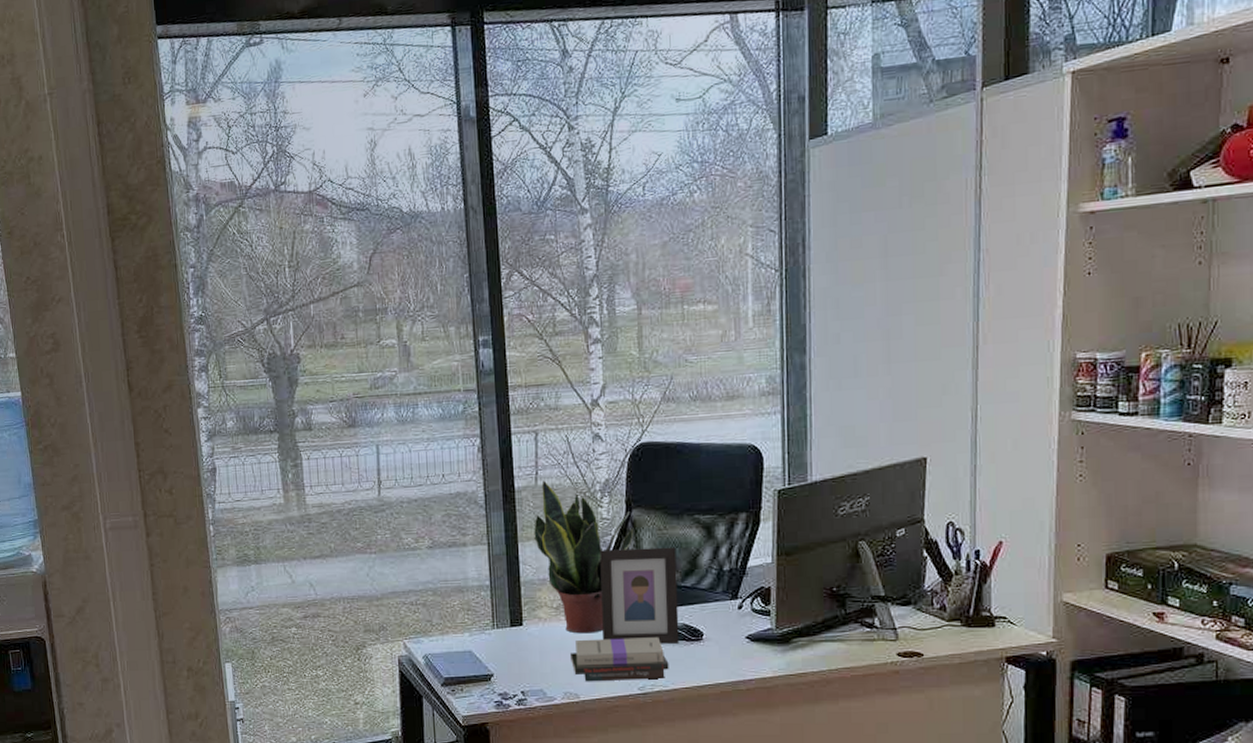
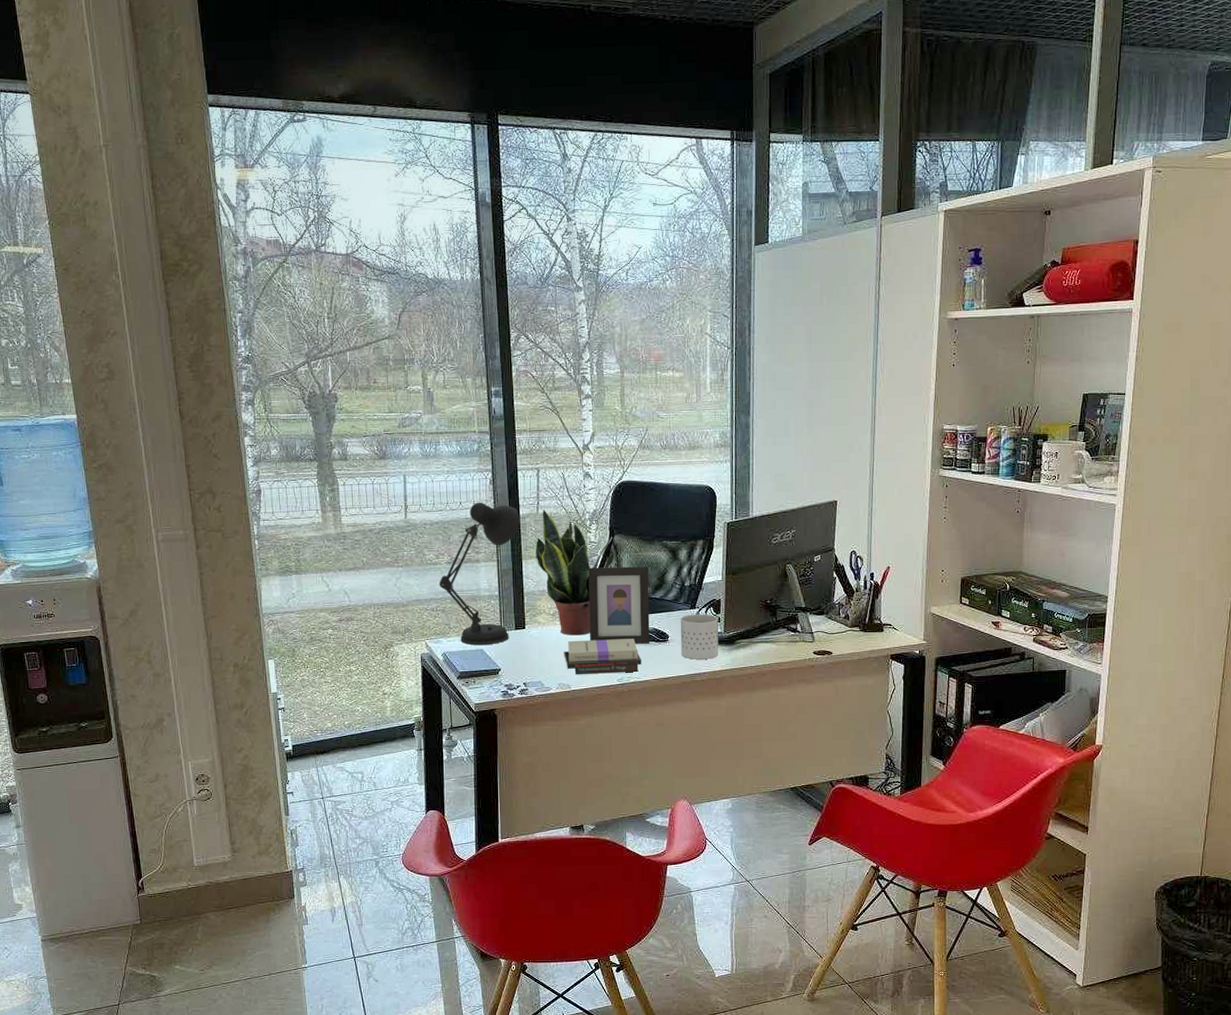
desk lamp: none [418,474,515,646] -> present [439,502,520,646]
mug: none [717,605,769,663] -> present [680,614,719,659]

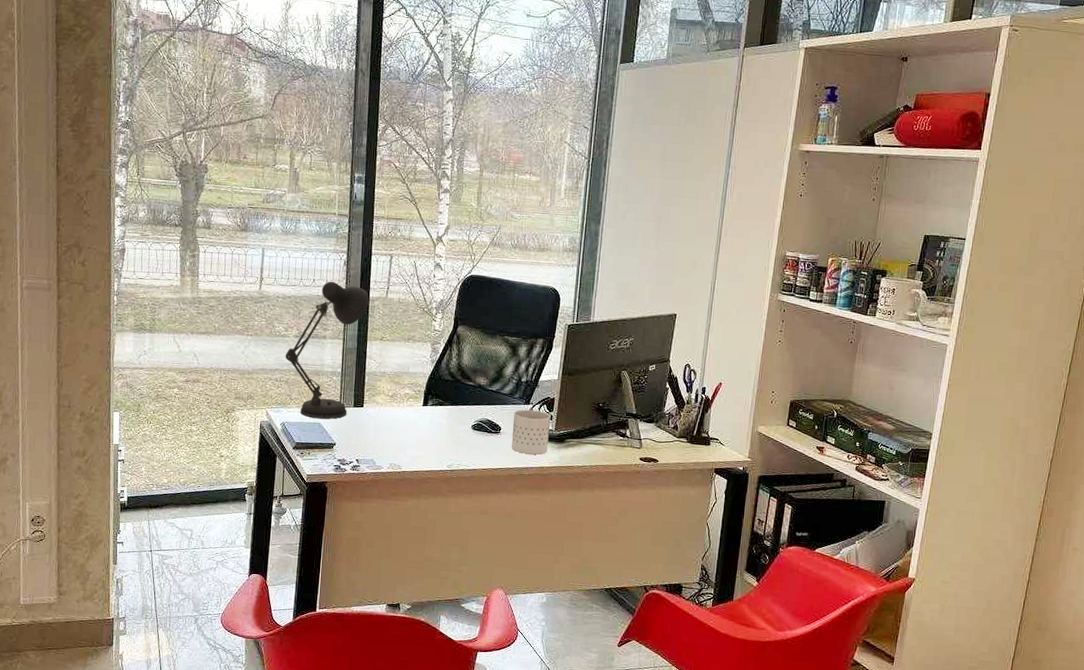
potted plant: present [535,509,616,636] -> none [380,294,458,419]
books: present [564,639,642,675] -> none [398,423,473,460]
picture frame: present [588,566,650,644] -> none [425,354,488,434]

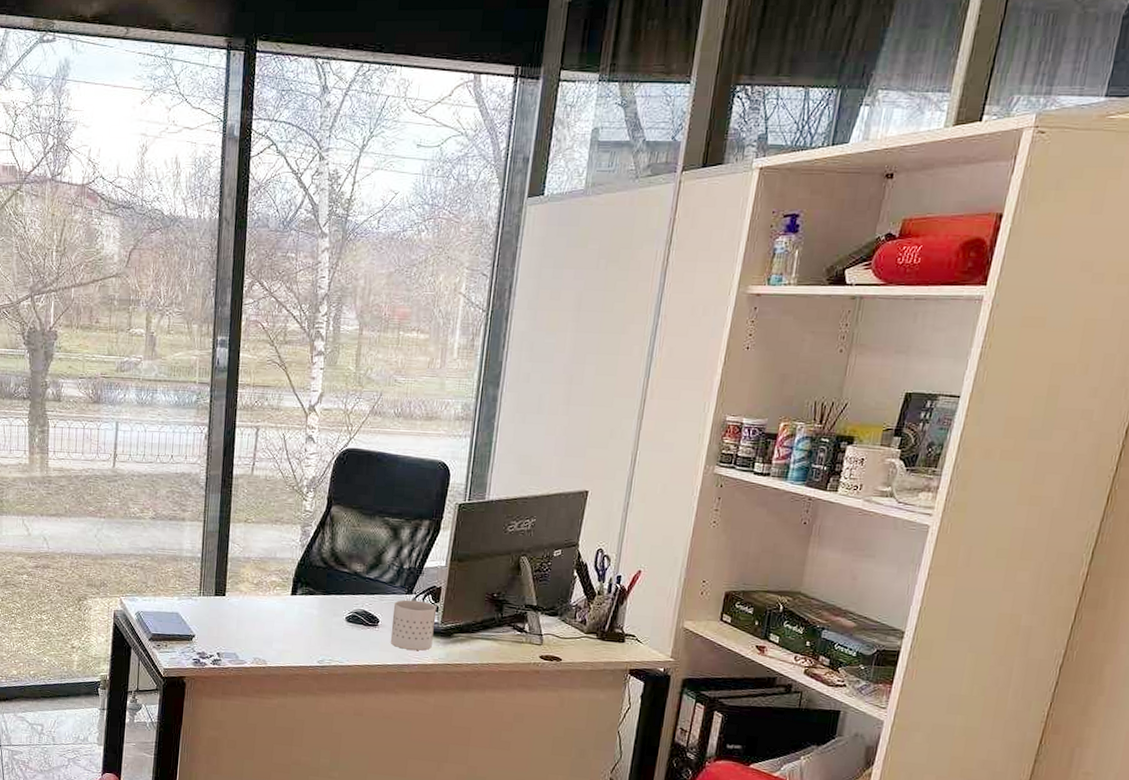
desk lamp: present [285,281,369,419] -> none [140,457,233,609]

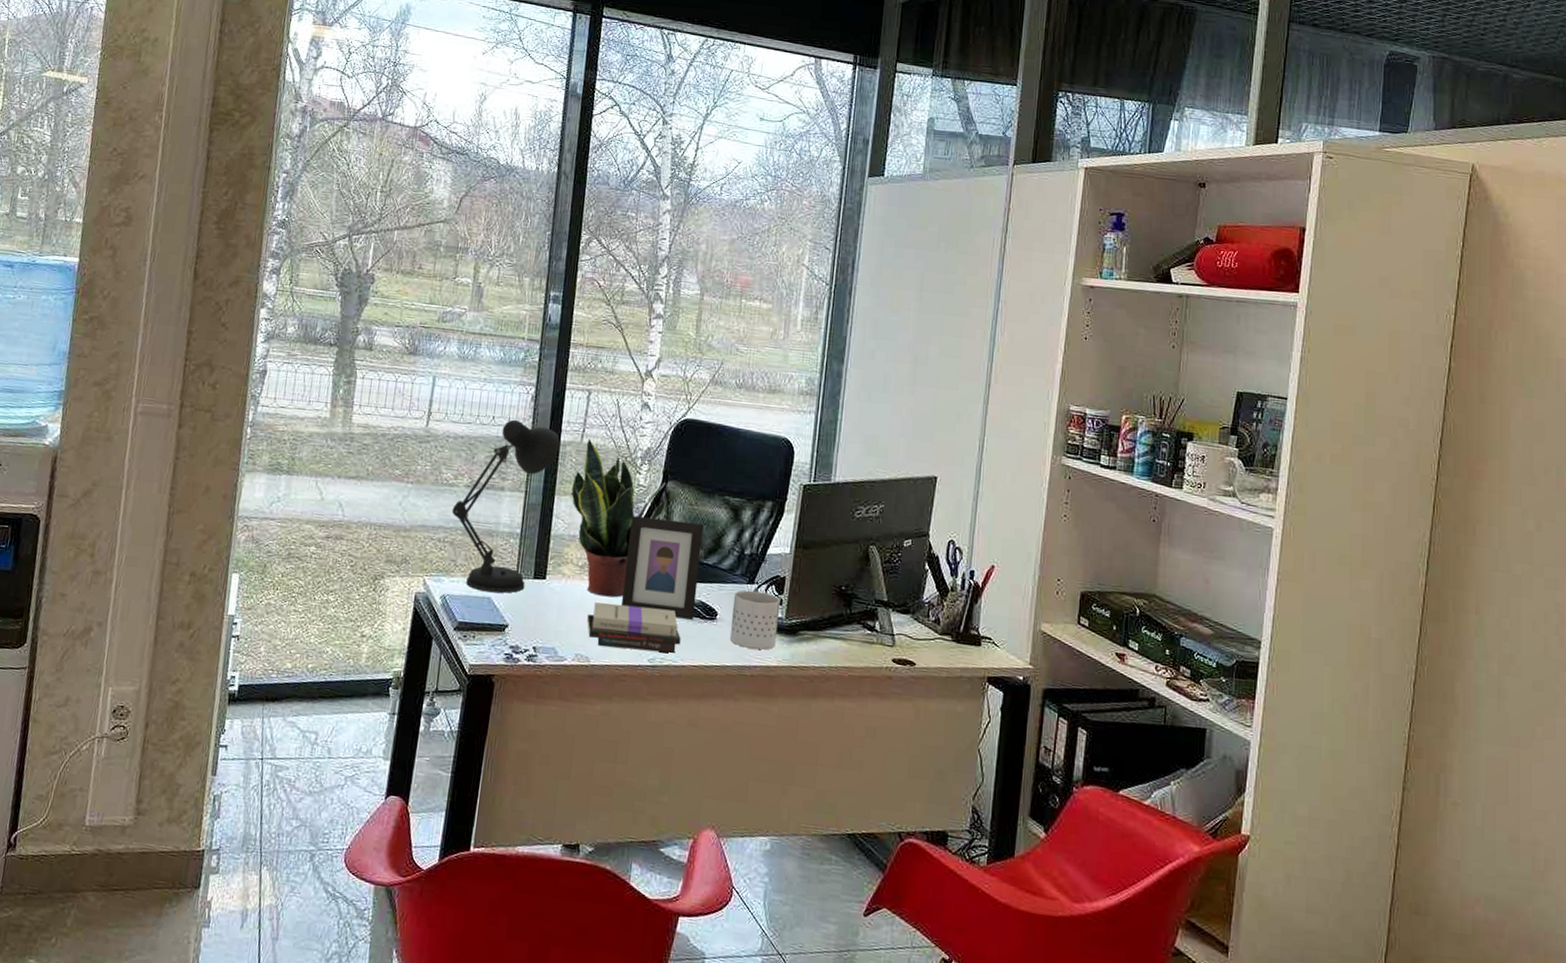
desk lamp: none [140,457,233,609] -> present [451,419,560,593]
potted plant: none [245,471,332,610] -> present [571,438,667,598]
books: none [263,614,347,655] -> present [587,602,681,653]
picture frame: none [293,538,366,627] -> present [622,515,704,620]

